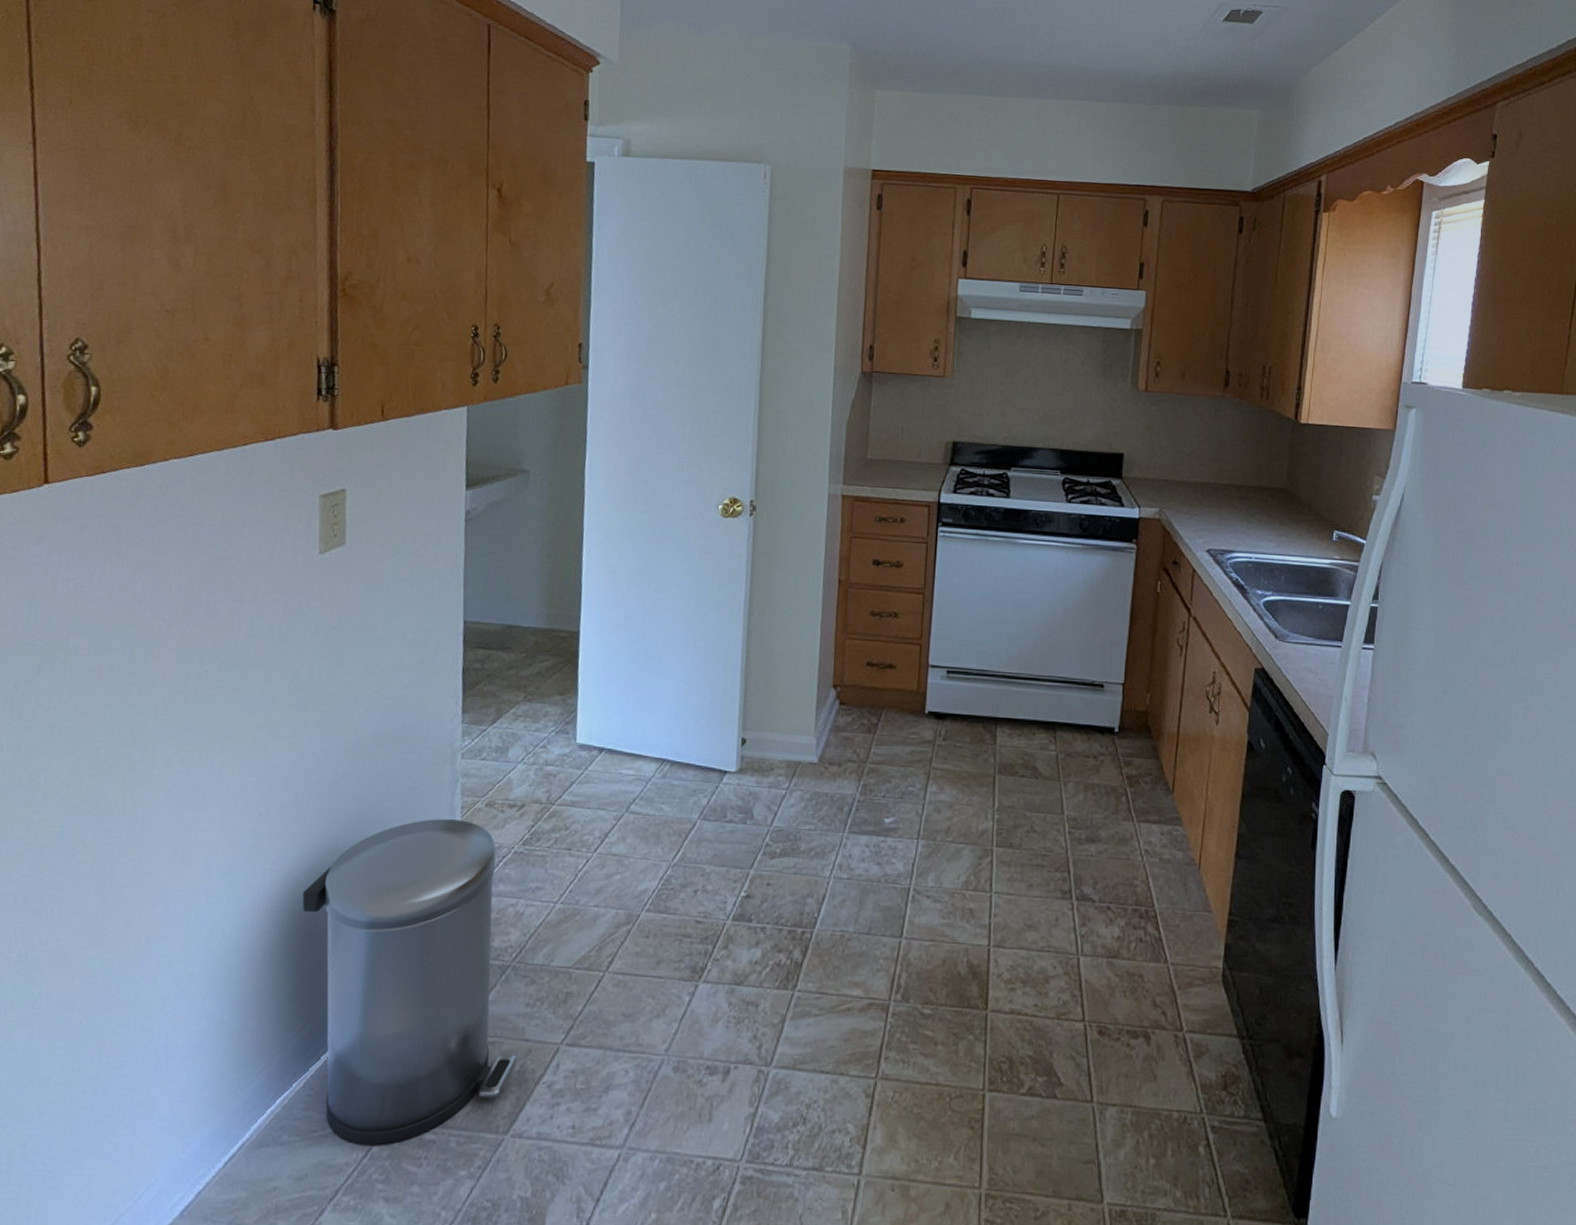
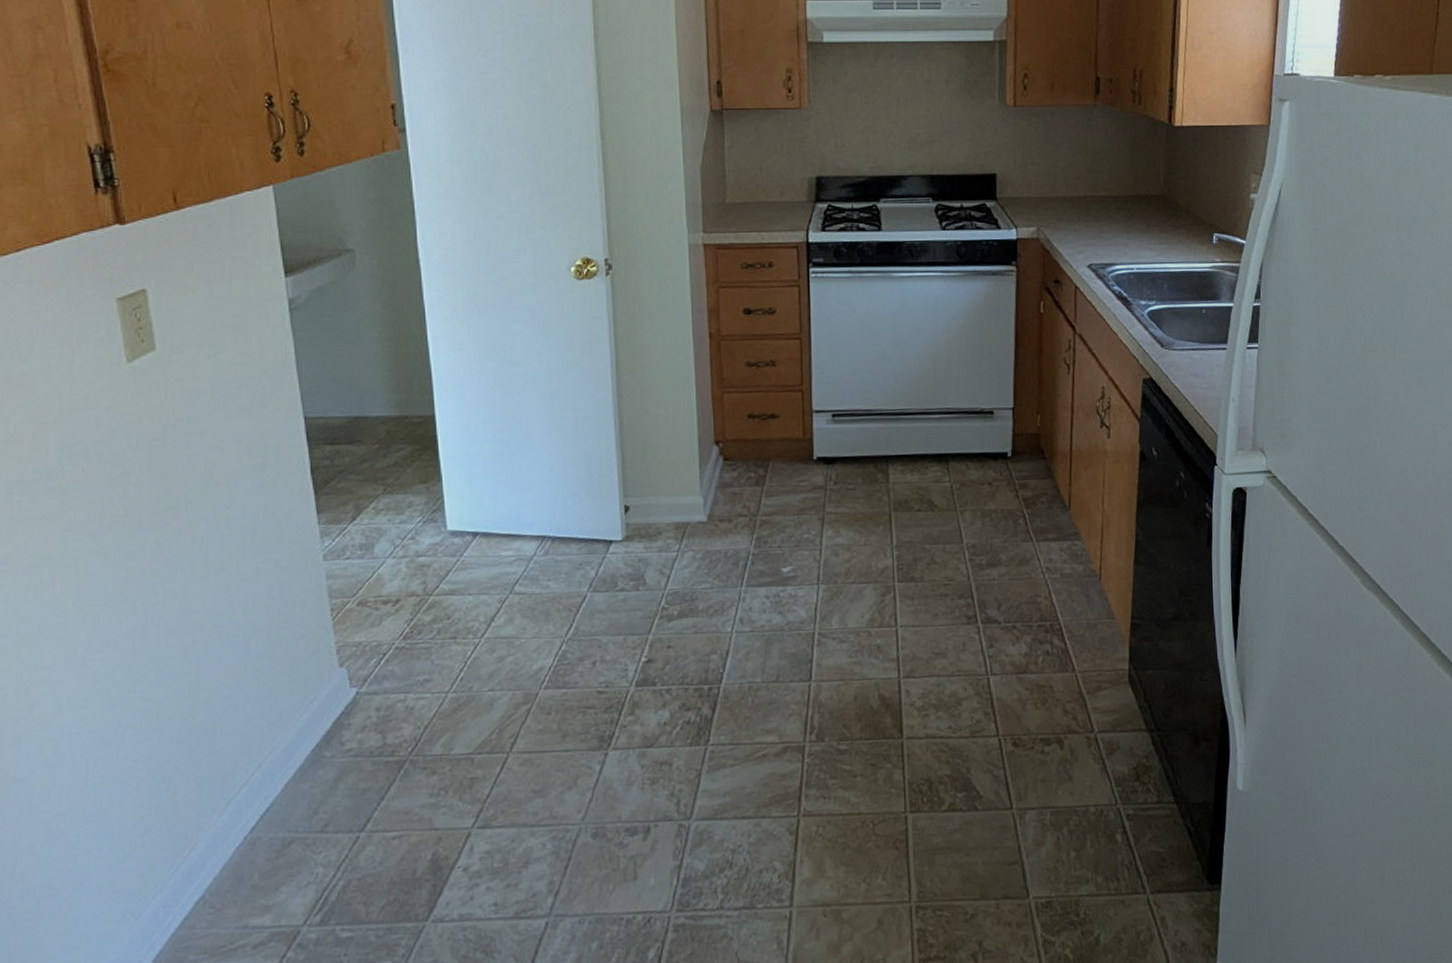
pedal bin: present [302,819,518,1146] -> none [169,622,429,953]

